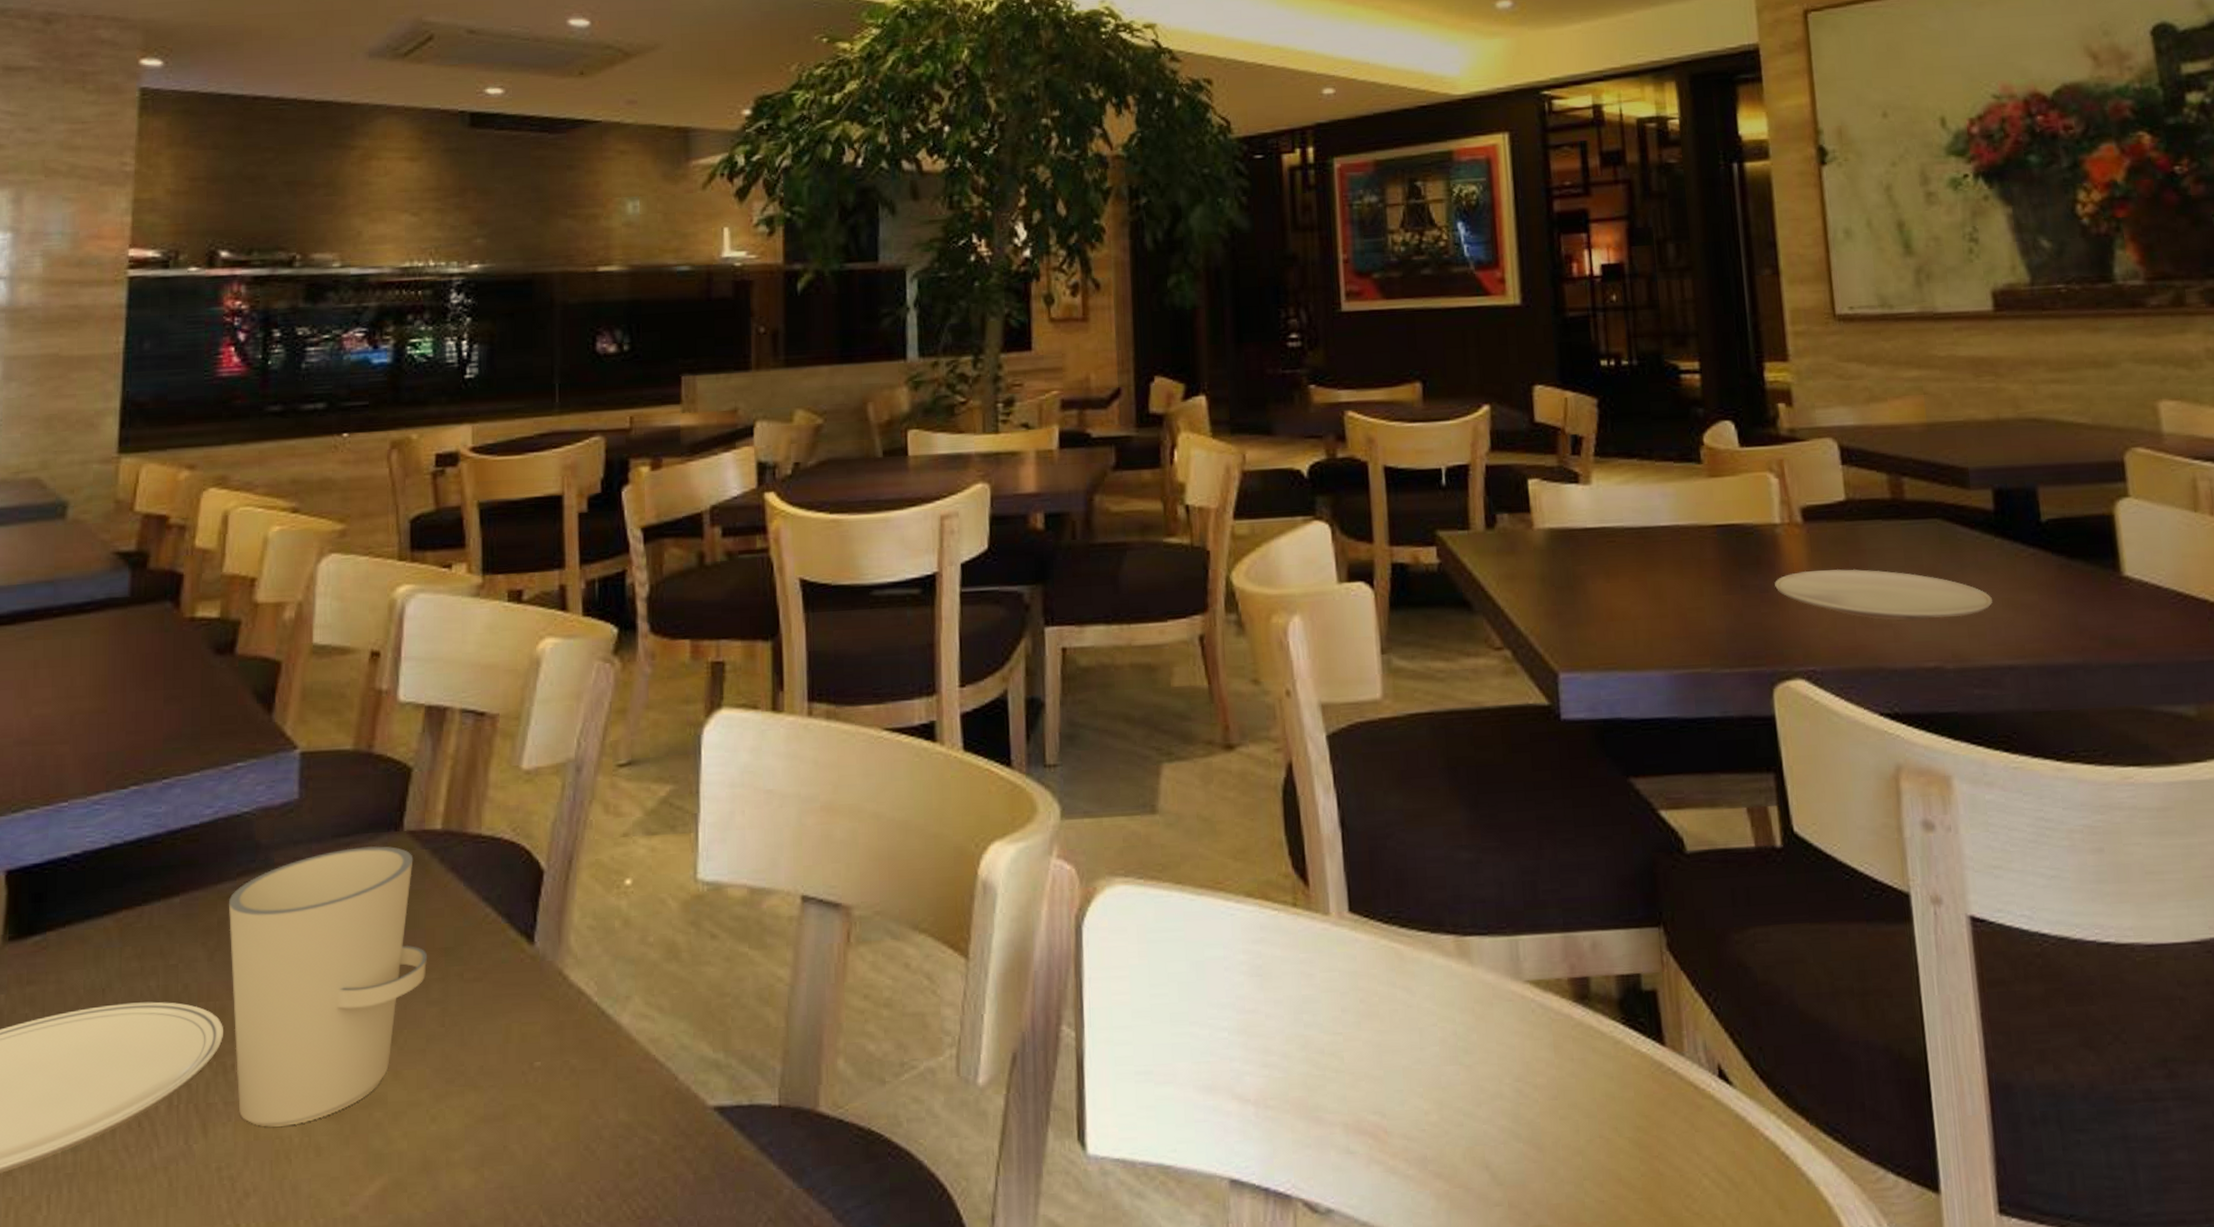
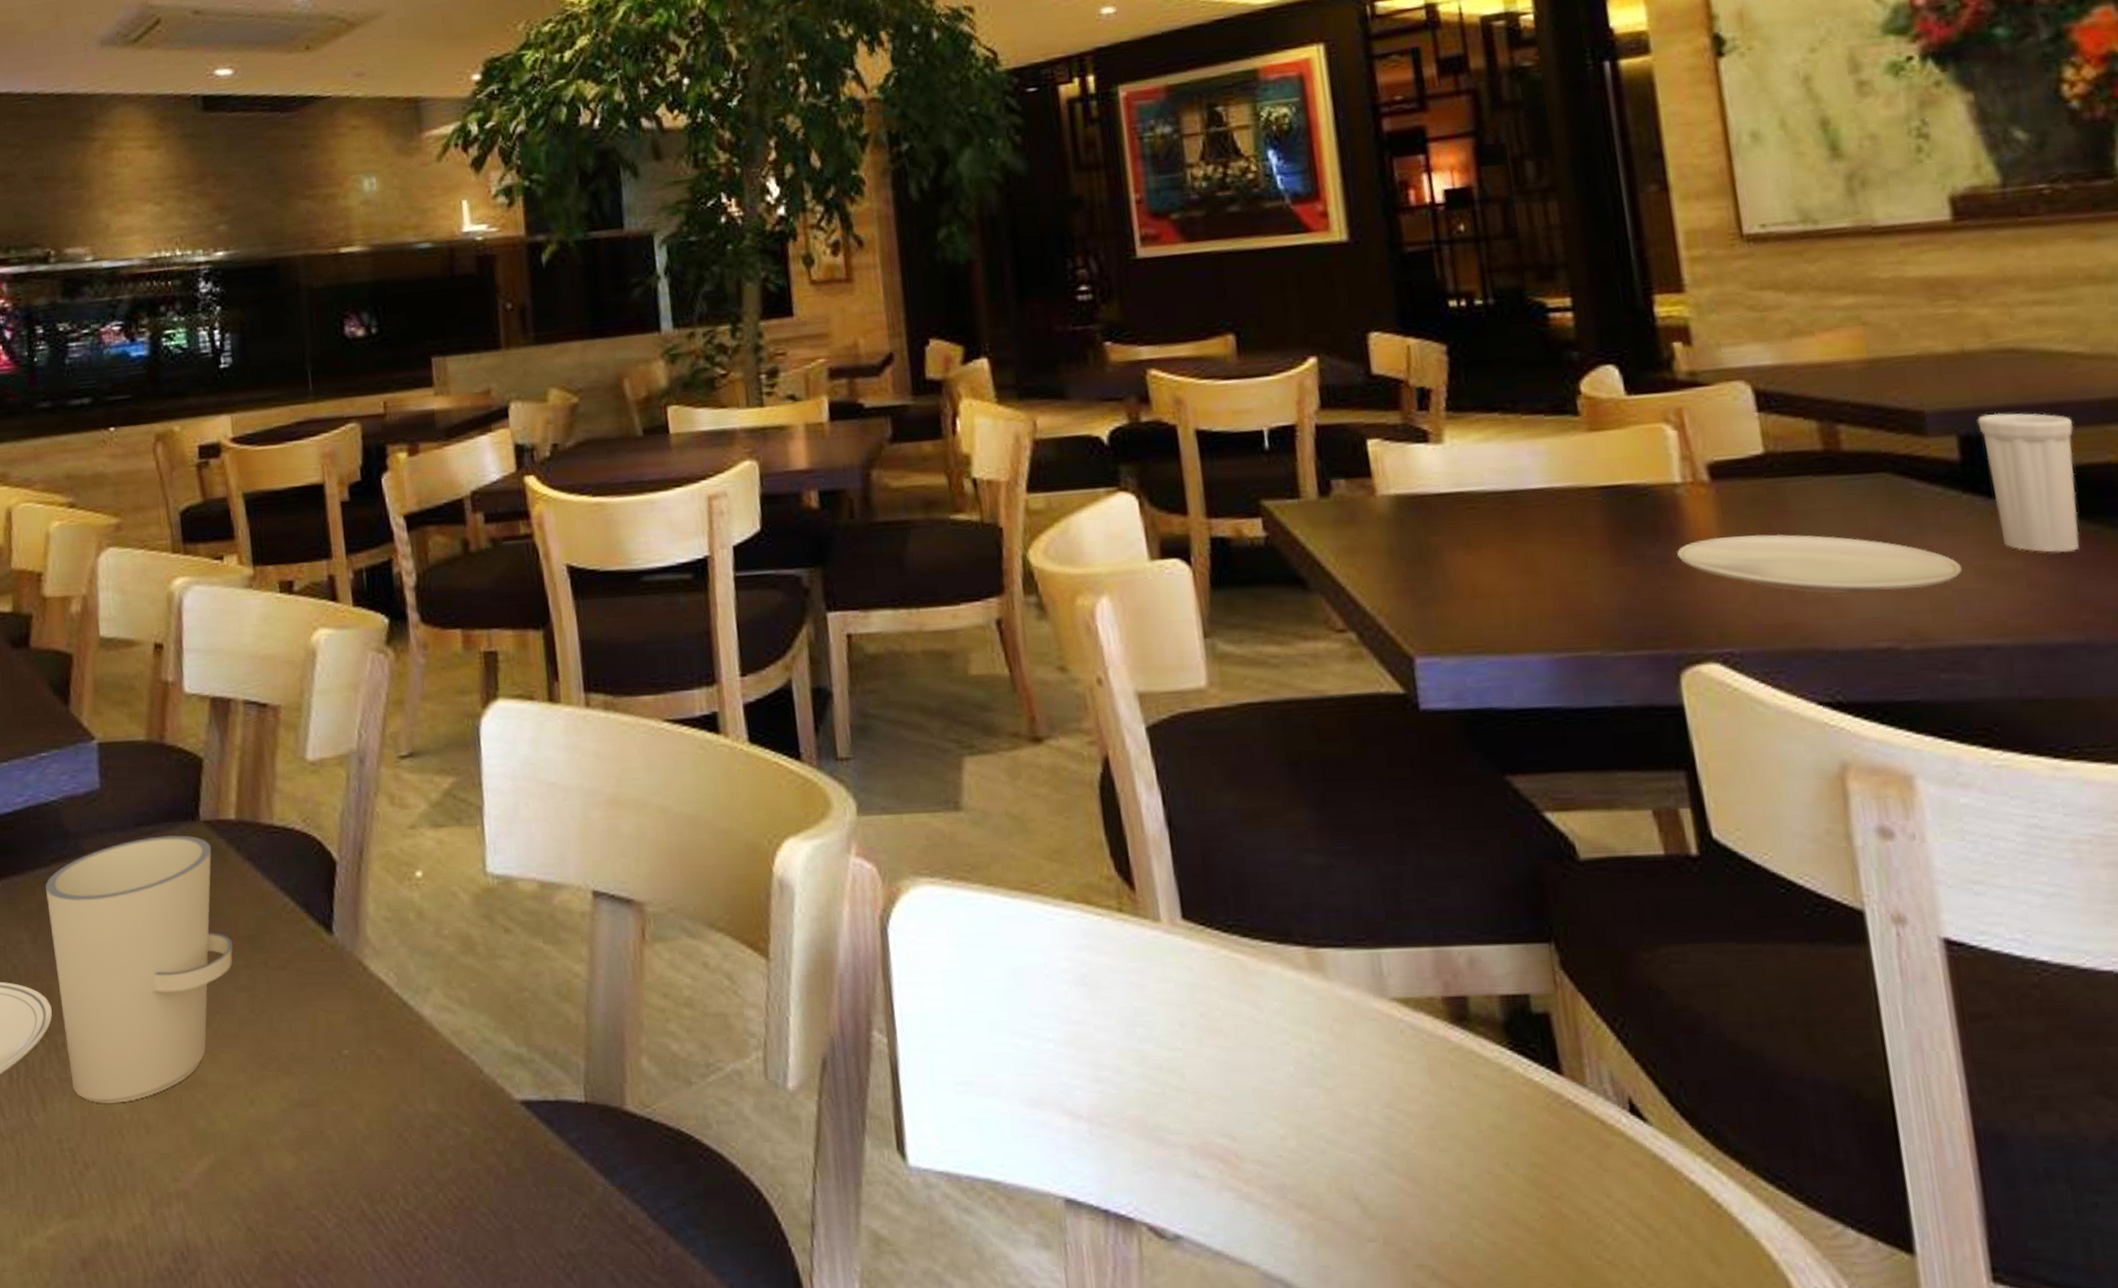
cup: none [2007,471,2081,588] -> present [1977,412,2080,553]

